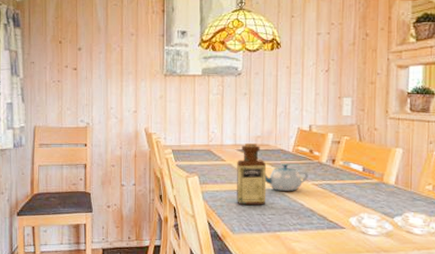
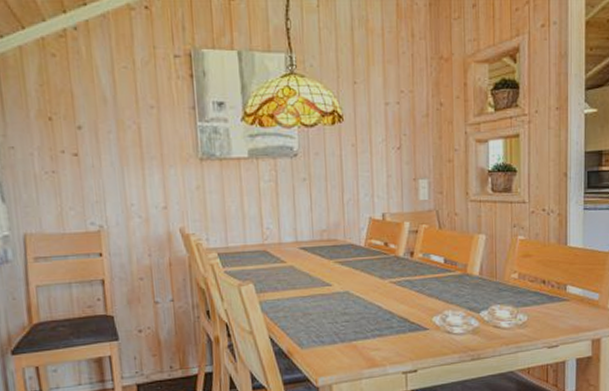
bottle: present [237,144,267,205] -> none [300,239,338,313]
teapot: present [264,163,309,192] -> none [334,260,385,294]

